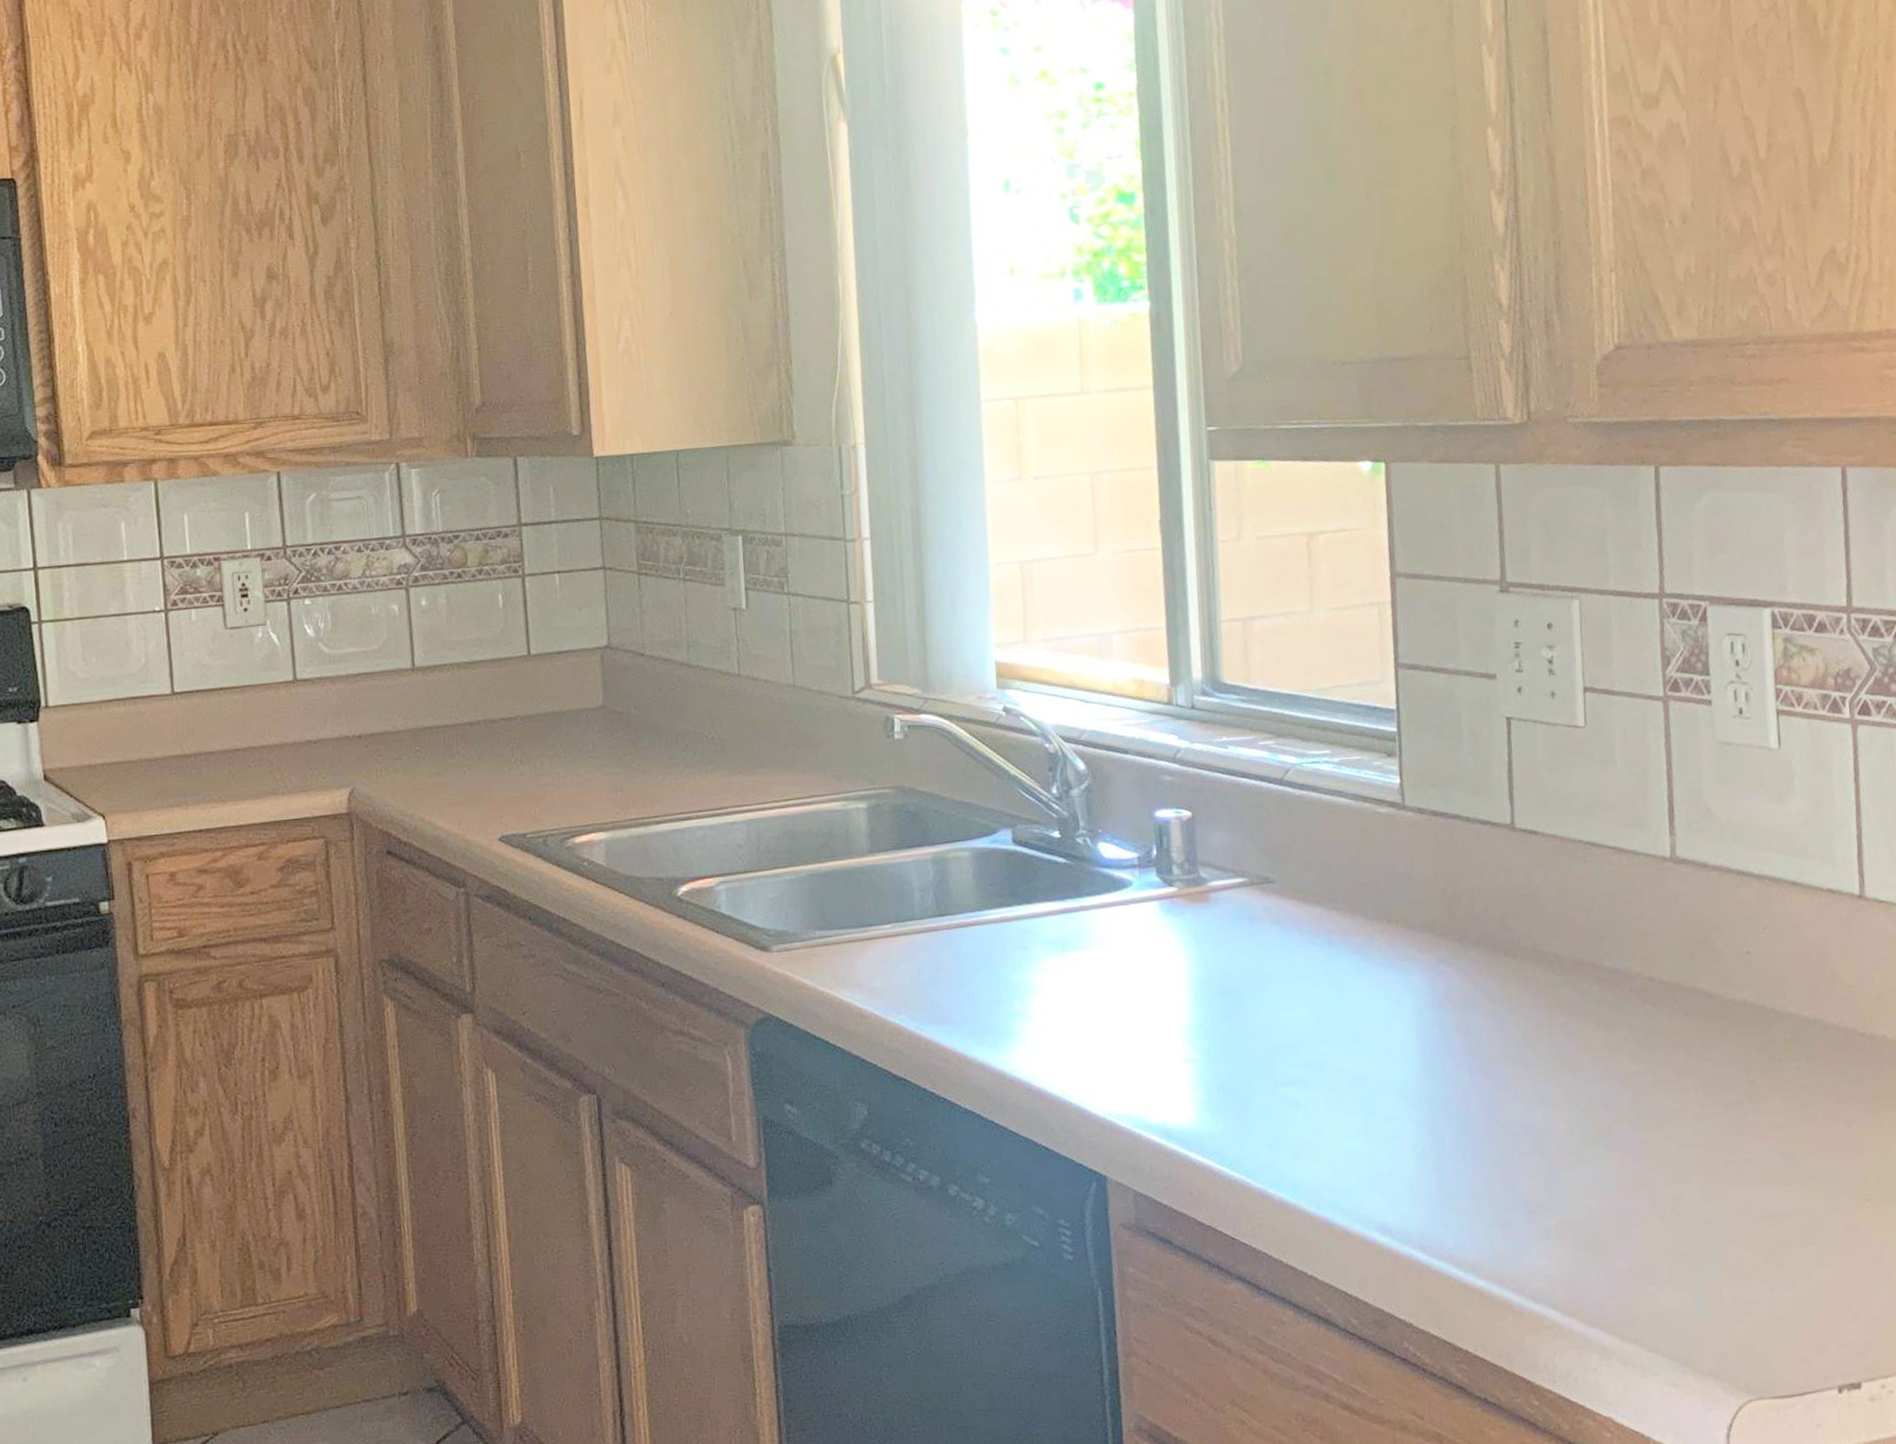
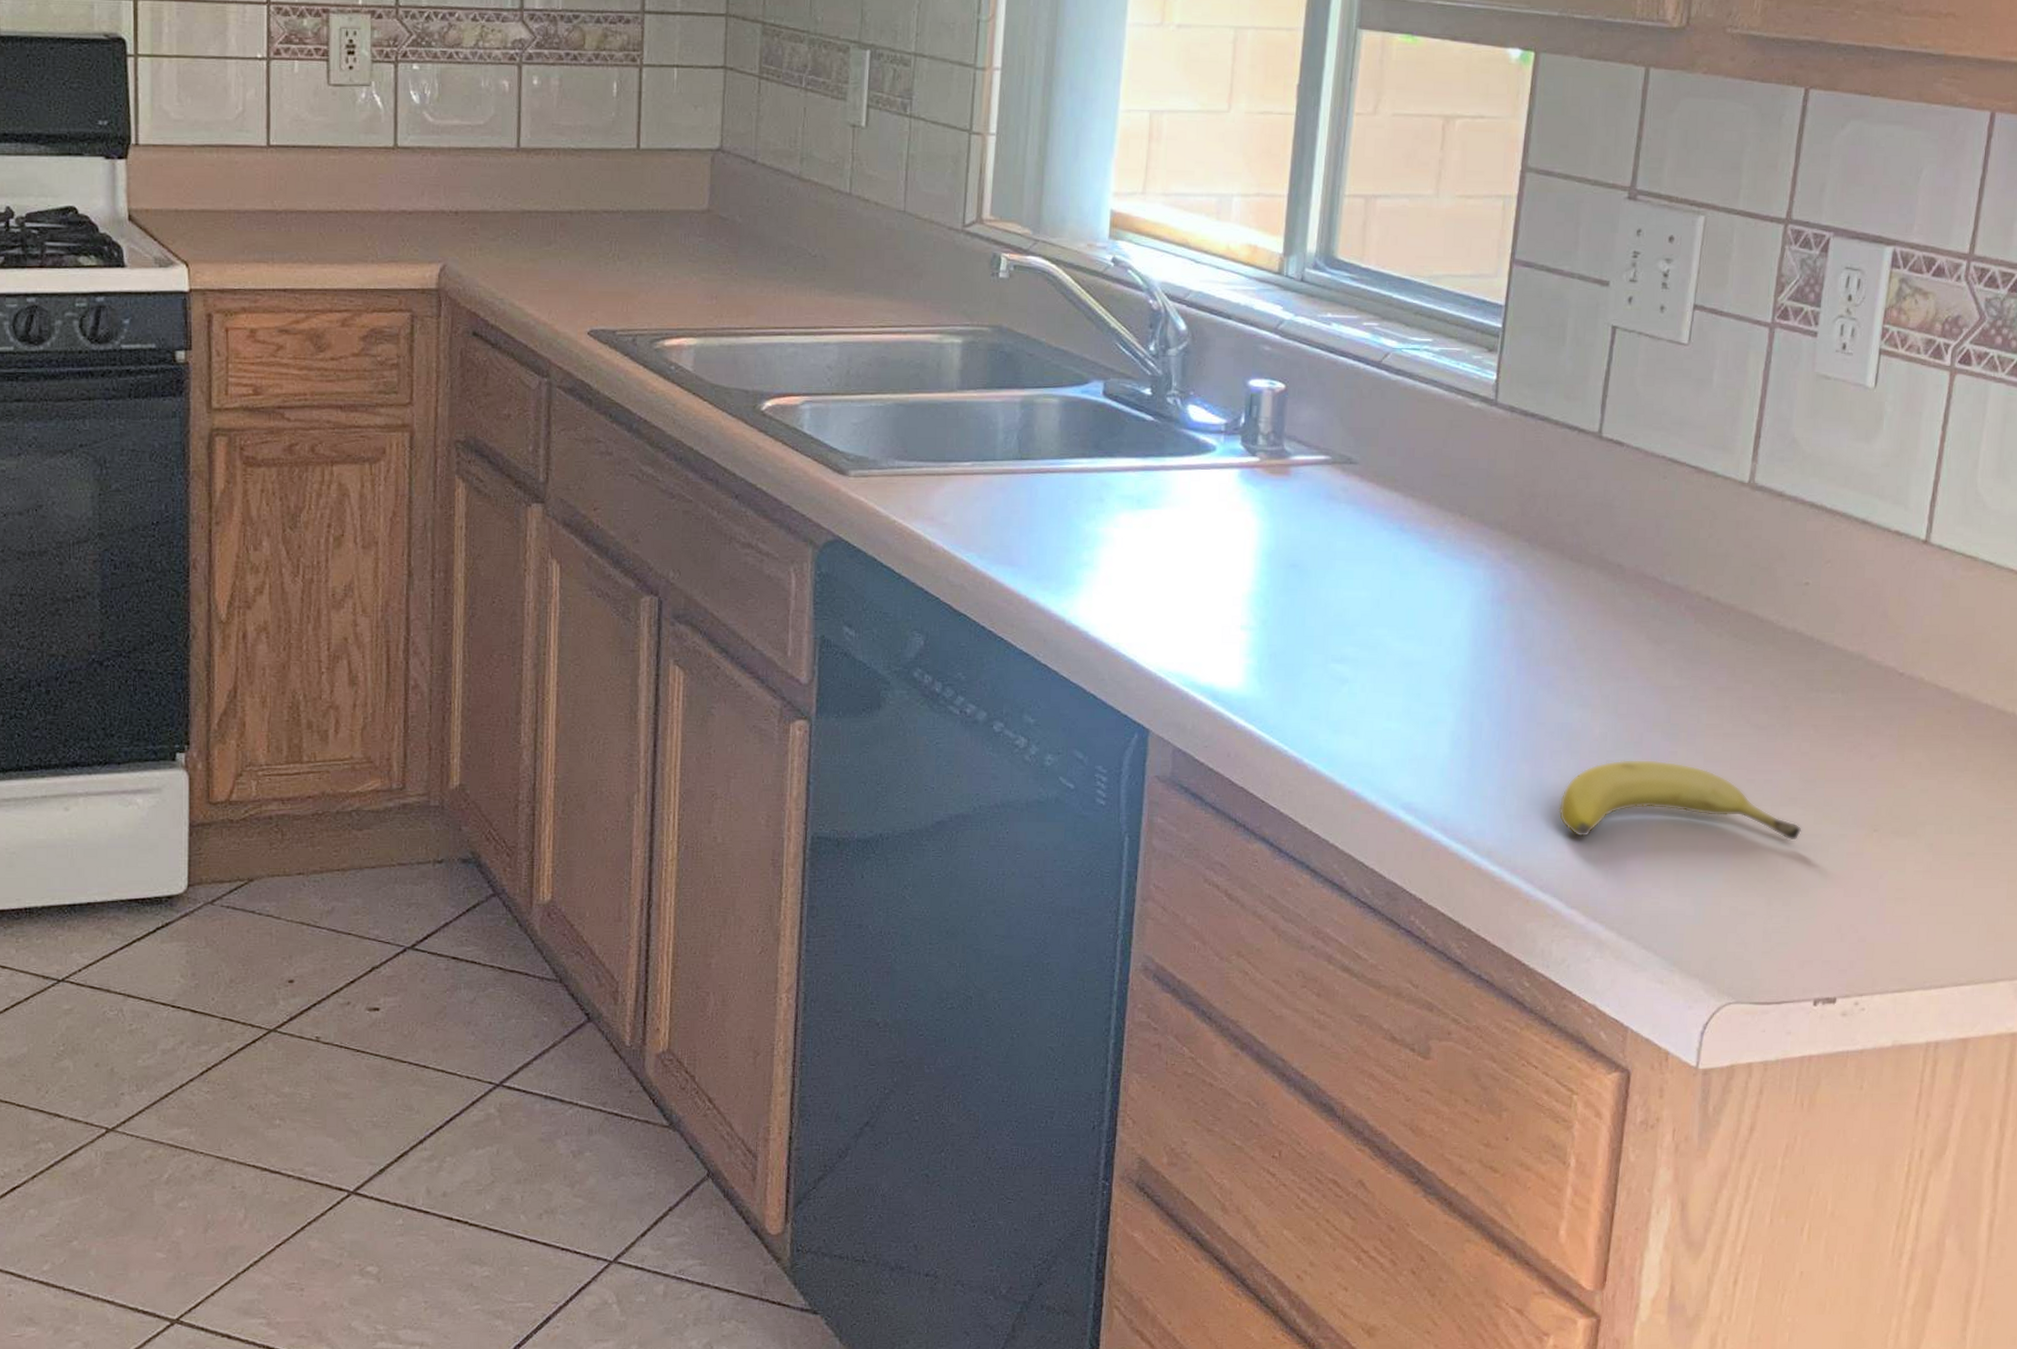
fruit: none [1536,1150,1792,1241] -> present [1558,759,1802,841]

